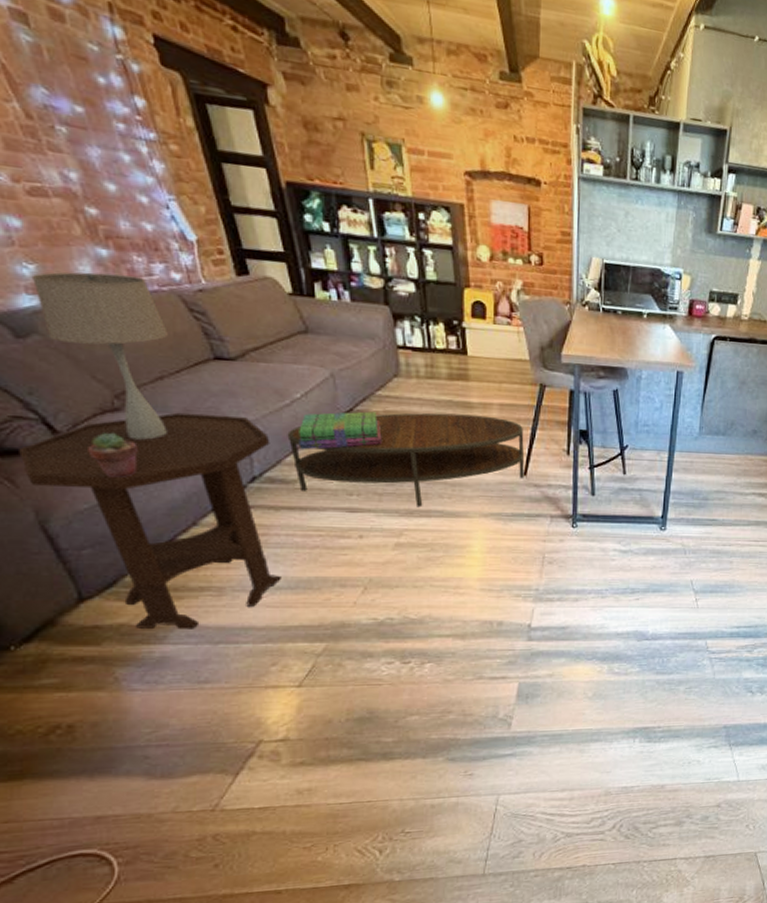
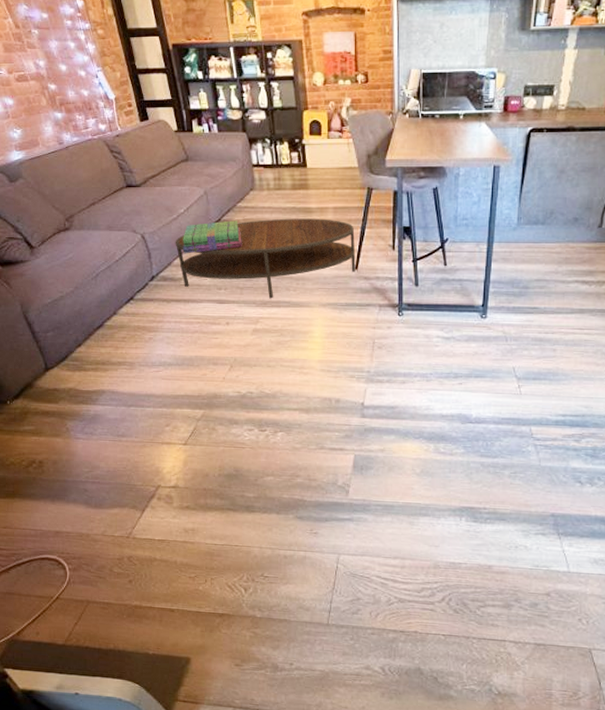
side table: present [19,412,281,630] -> none [12,229,172,395]
table lamp: present [31,272,168,440] -> none [18,130,97,251]
potted succulent: present [88,433,138,479] -> none [50,247,80,280]

